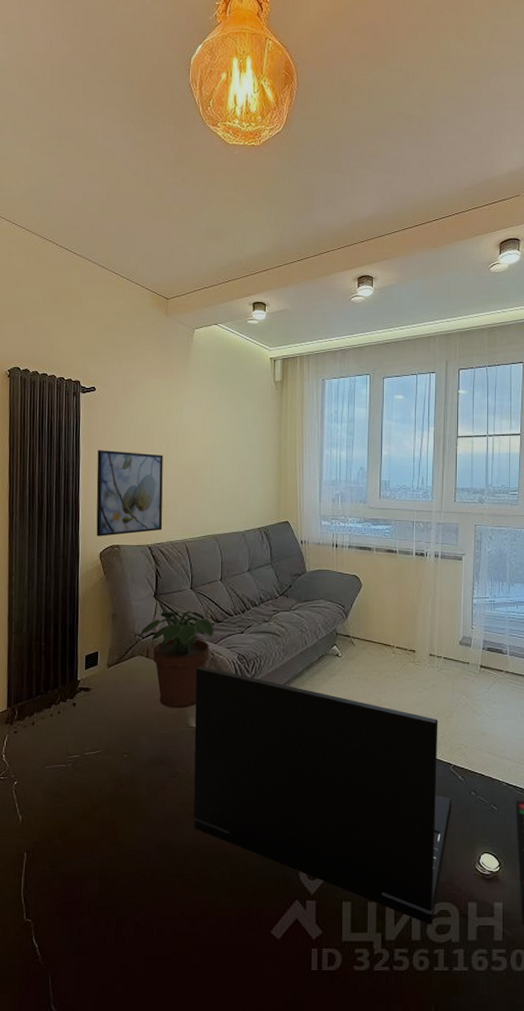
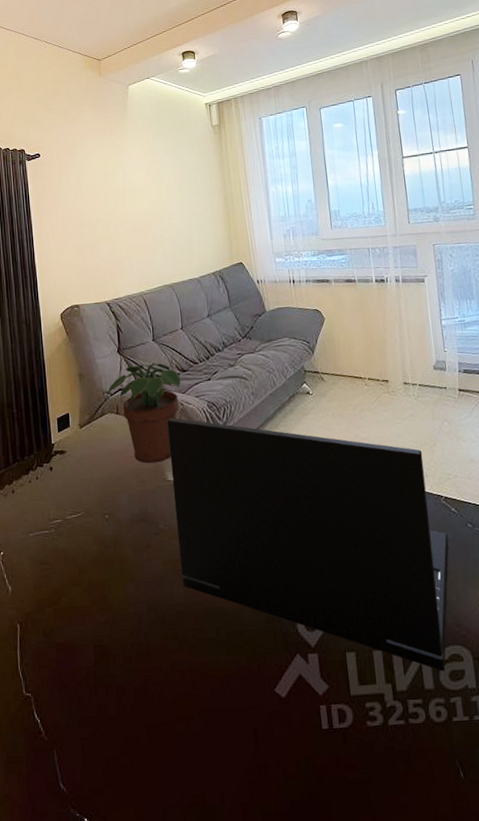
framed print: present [96,450,163,536] -> none [48,211,119,299]

